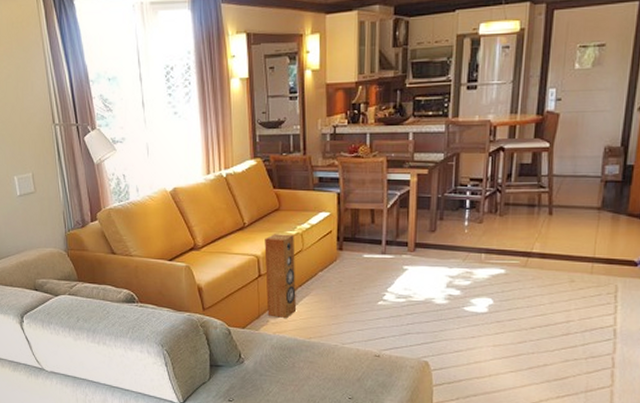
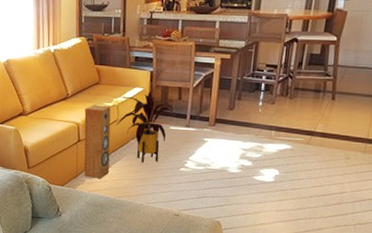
house plant: none [301,215,372,298] -> present [116,91,178,163]

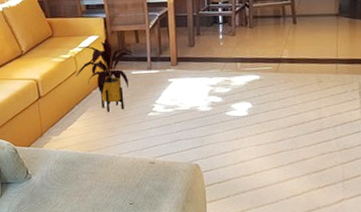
speaker: present [84,105,111,179] -> none [41,58,76,135]

